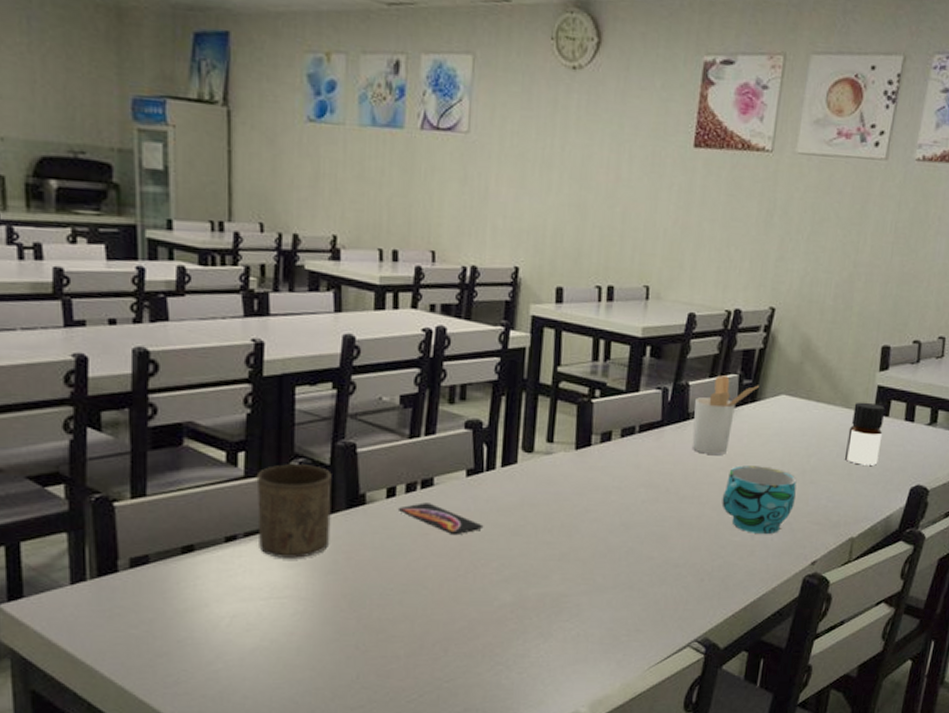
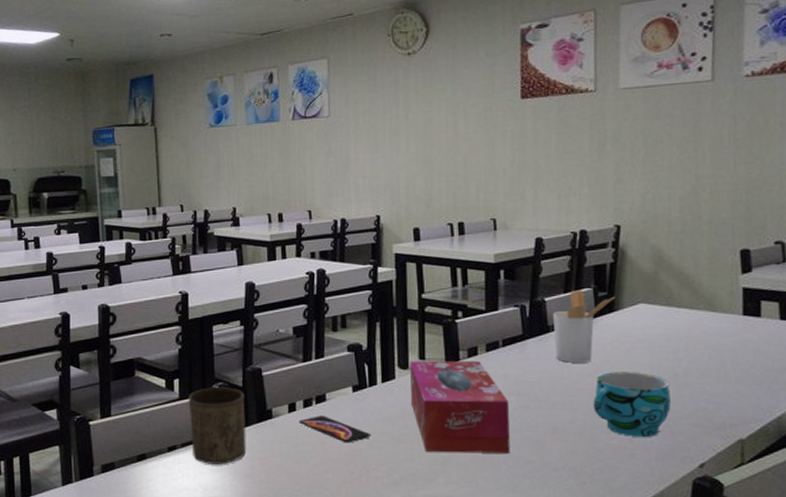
tissue box: none [531,443,639,549] -> present [410,360,510,453]
bottle: present [844,402,886,465] -> none [718,304,758,366]

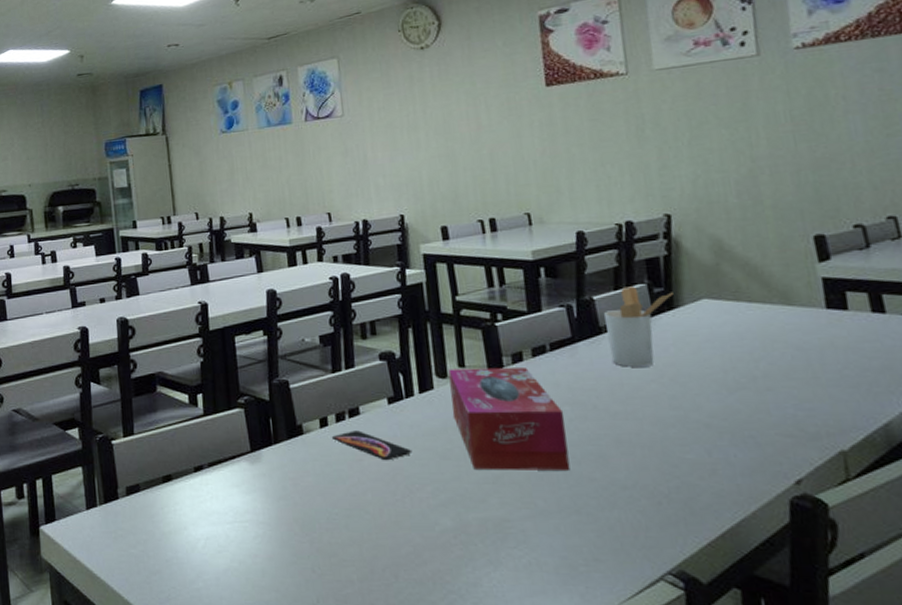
cup: present [188,387,247,464] -> none [213,401,278,485]
cup: present [593,372,671,437] -> none [660,376,753,450]

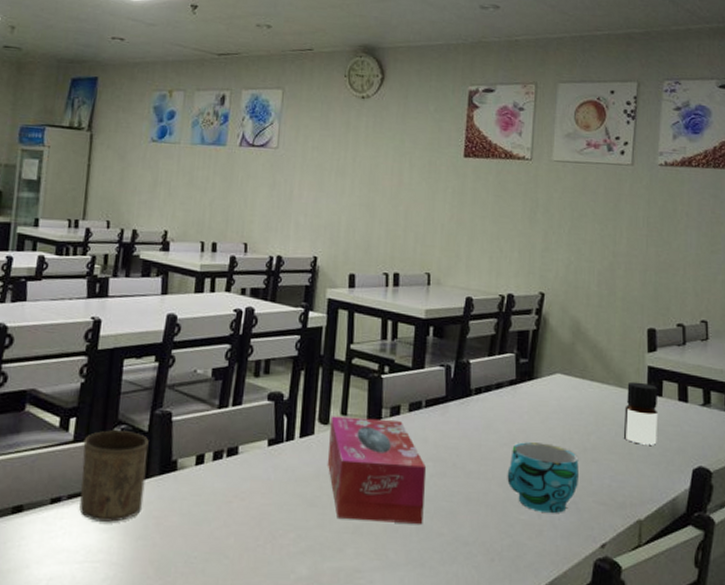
cup: none [213,401,278,485] -> present [79,430,149,522]
smartphone: present [331,430,413,461] -> none [205,470,283,505]
utensil holder: present [603,286,673,367] -> none [475,354,535,431]
cup: none [660,376,753,450] -> present [507,442,579,513]
bottle: none [797,296,851,367] -> present [623,381,658,445]

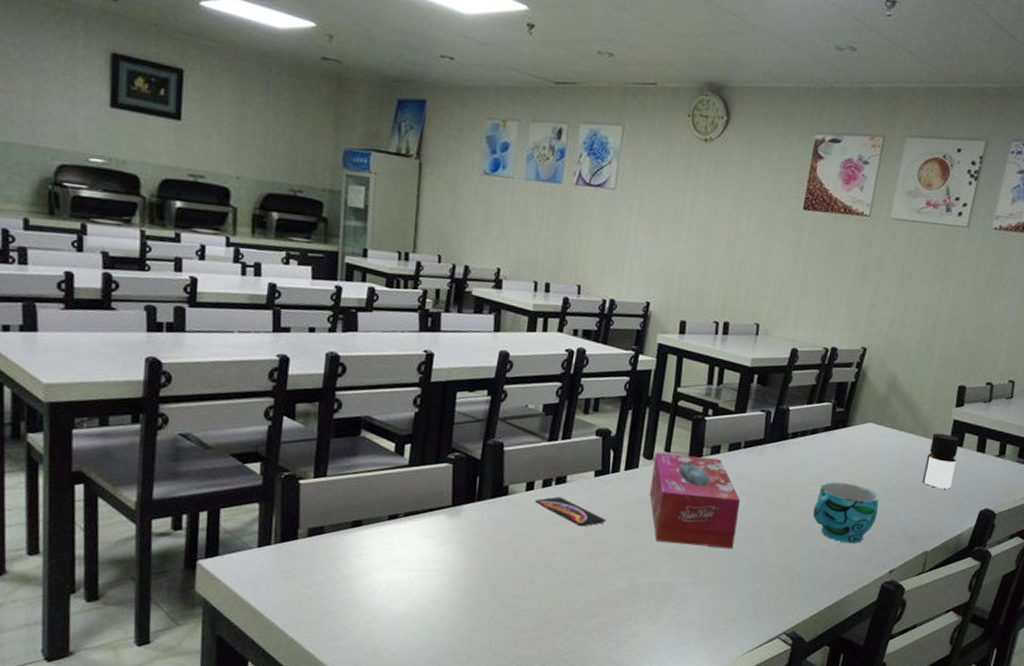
cup: present [79,430,149,522] -> none [416,457,482,538]
smartphone: none [205,470,283,505] -> present [534,496,607,527]

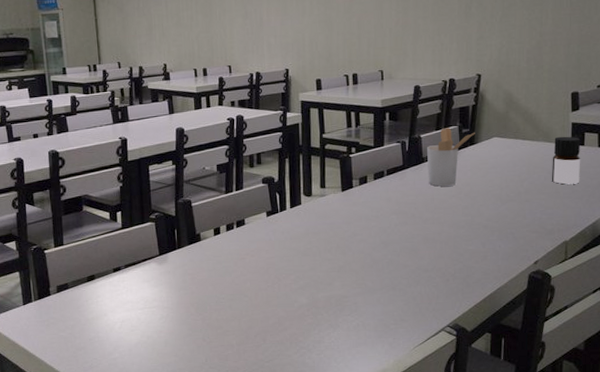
smartphone: present [534,496,607,527] -> none [222,237,282,258]
tissue box: present [649,452,741,548] -> none [313,188,392,262]
utensil holder: none [789,403,850,471] -> present [426,128,475,187]
cup: present [813,482,879,543] -> none [456,192,515,243]

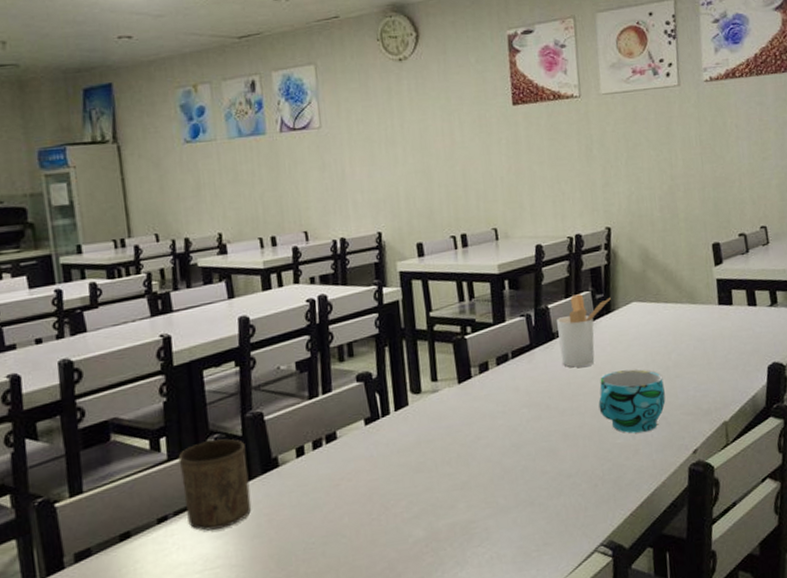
cup: none [129,217,180,281] -> present [178,438,252,531]
cup: none [456,192,515,243] -> present [598,369,666,433]
bottle: present [551,136,581,185] -> none [699,295,733,353]

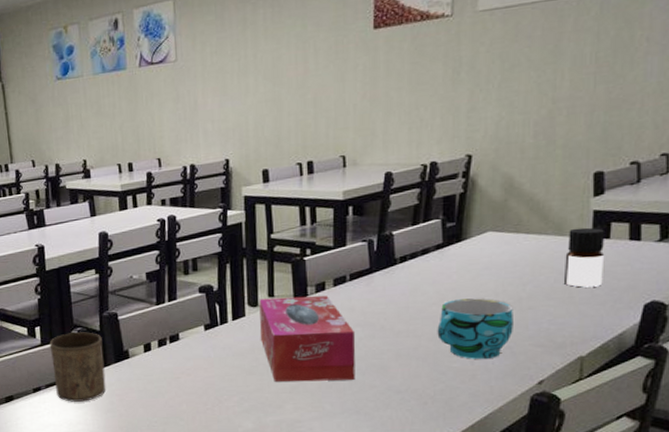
tissue box: none [422,376,527,478] -> present [259,296,356,382]
utensil holder: present [556,294,611,368] -> none [399,222,463,293]
bottle: none [699,295,733,353] -> present [563,227,606,288]

